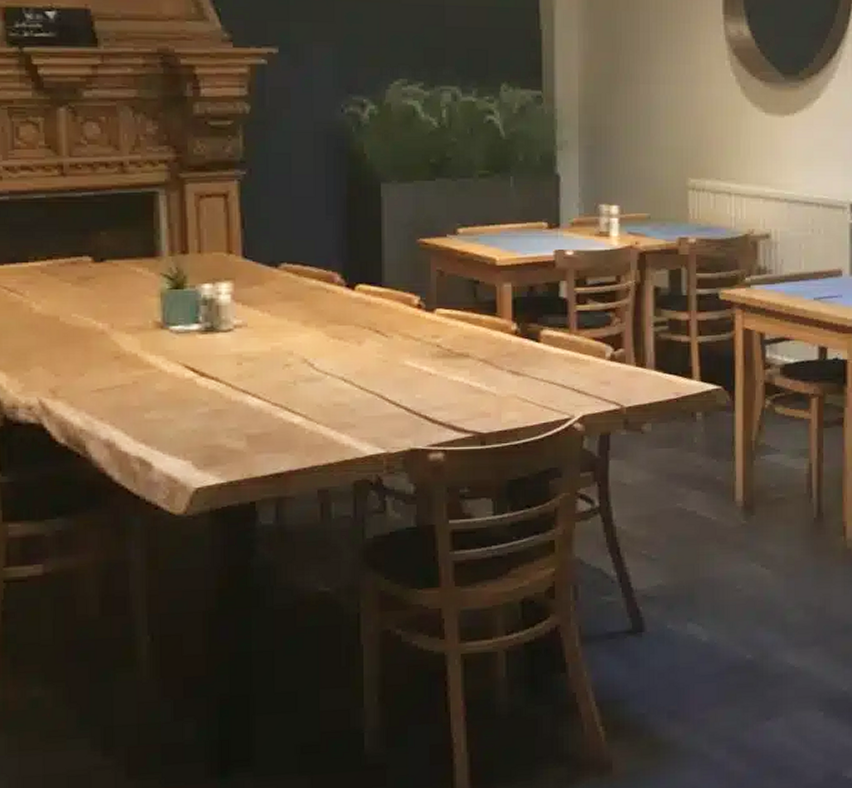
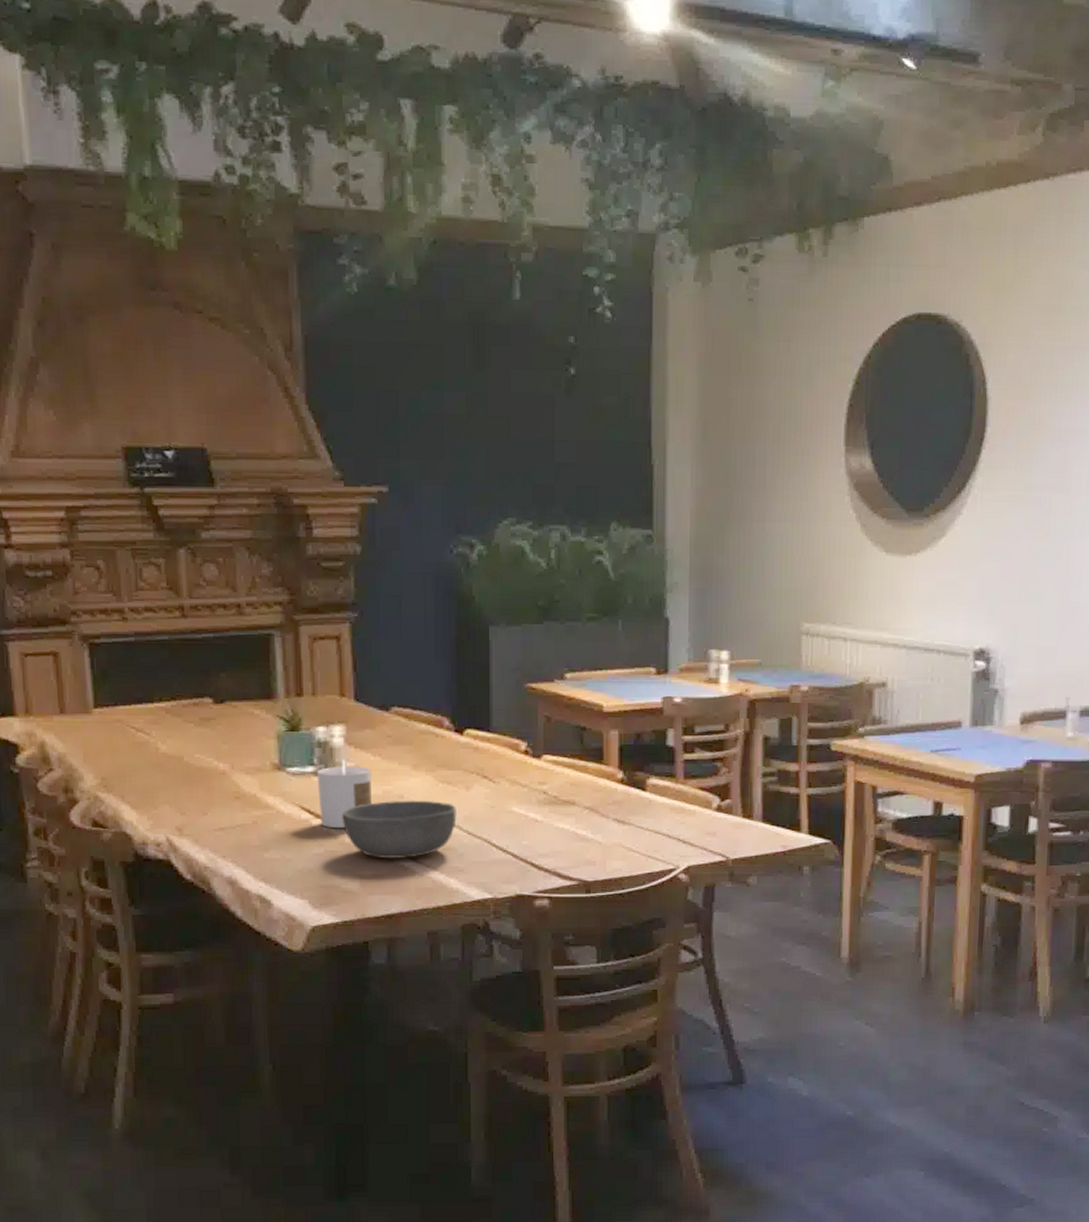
candle: none [202,316,260,387] -> present [316,759,372,829]
bowl: none [228,357,348,416] -> present [342,801,457,858]

